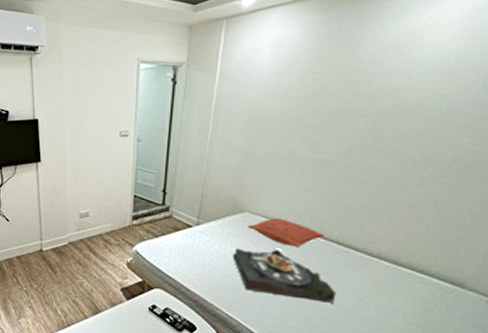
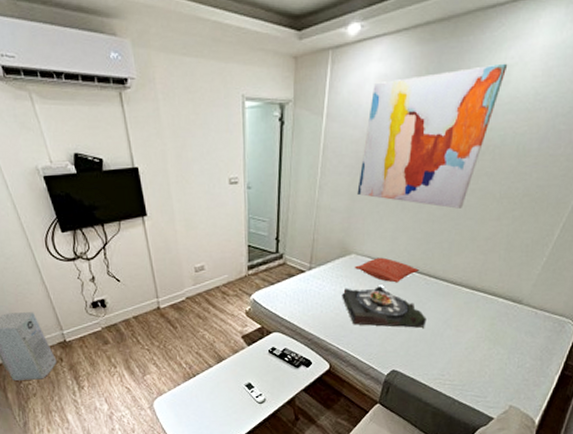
wall art: none [251,26,420,171] -> present [357,63,508,209]

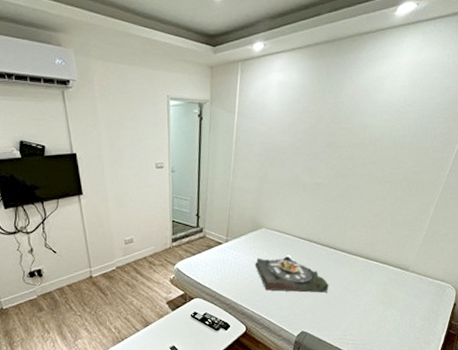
pillow: present [355,257,419,283] -> none [266,231,320,253]
wall art: present [357,63,508,209] -> none [265,75,382,190]

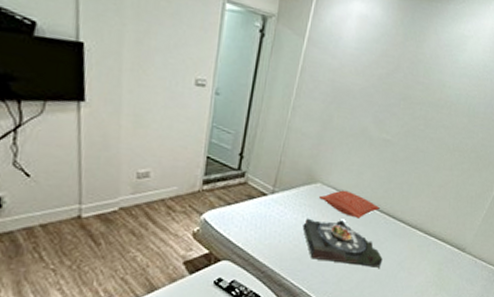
pillow: none [266,231,320,253] -> present [319,190,380,219]

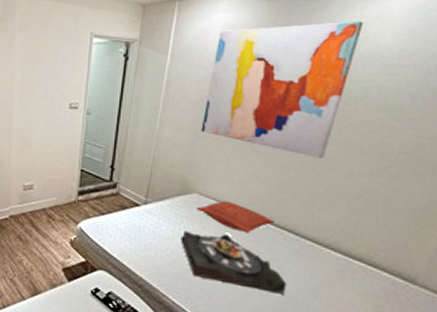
wall art: none [329,20,465,154] -> present [201,21,364,158]

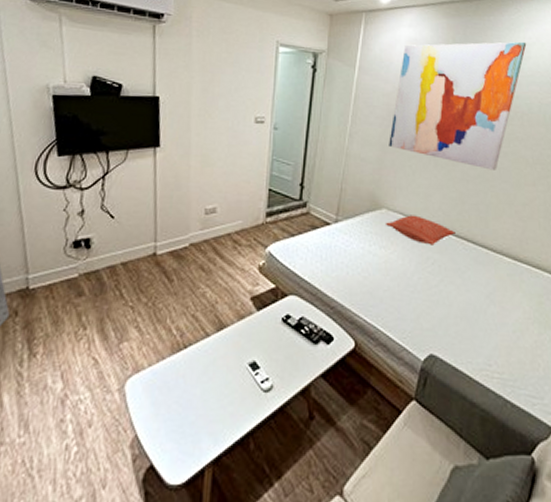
serving tray: present [180,230,287,295] -> none [371,247,467,302]

